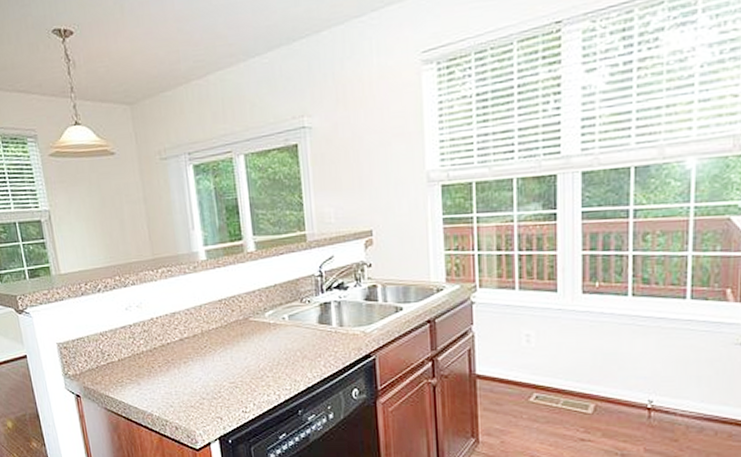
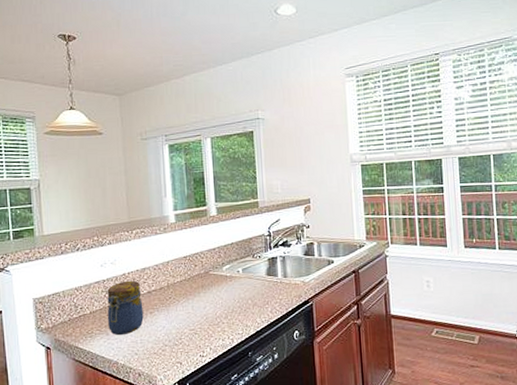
jar: none [134,326,177,385] -> present [107,280,144,335]

